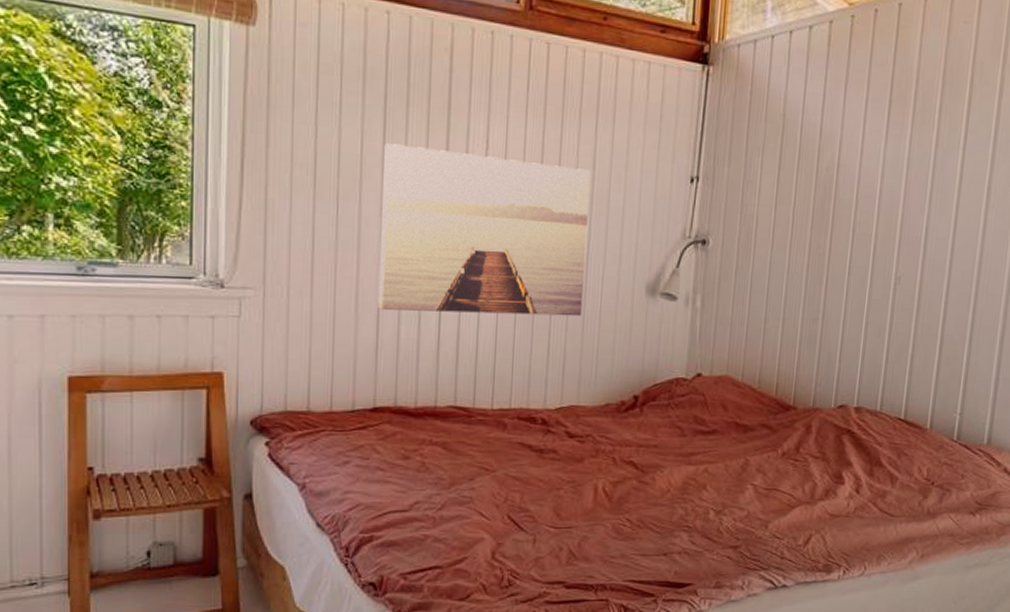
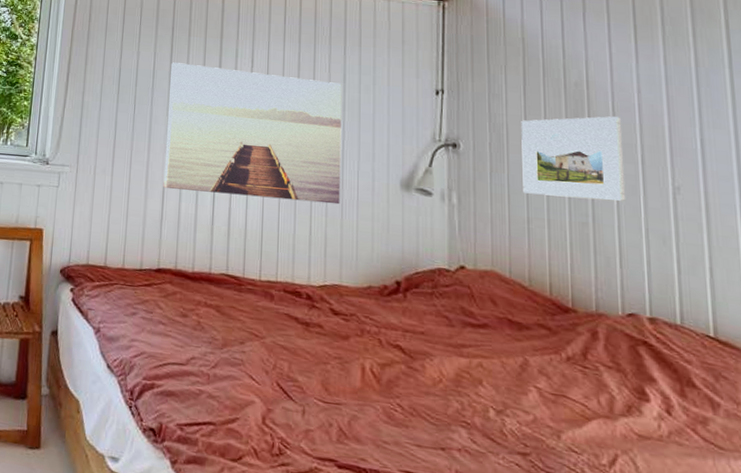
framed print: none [764,204,862,295] -> present [521,116,626,201]

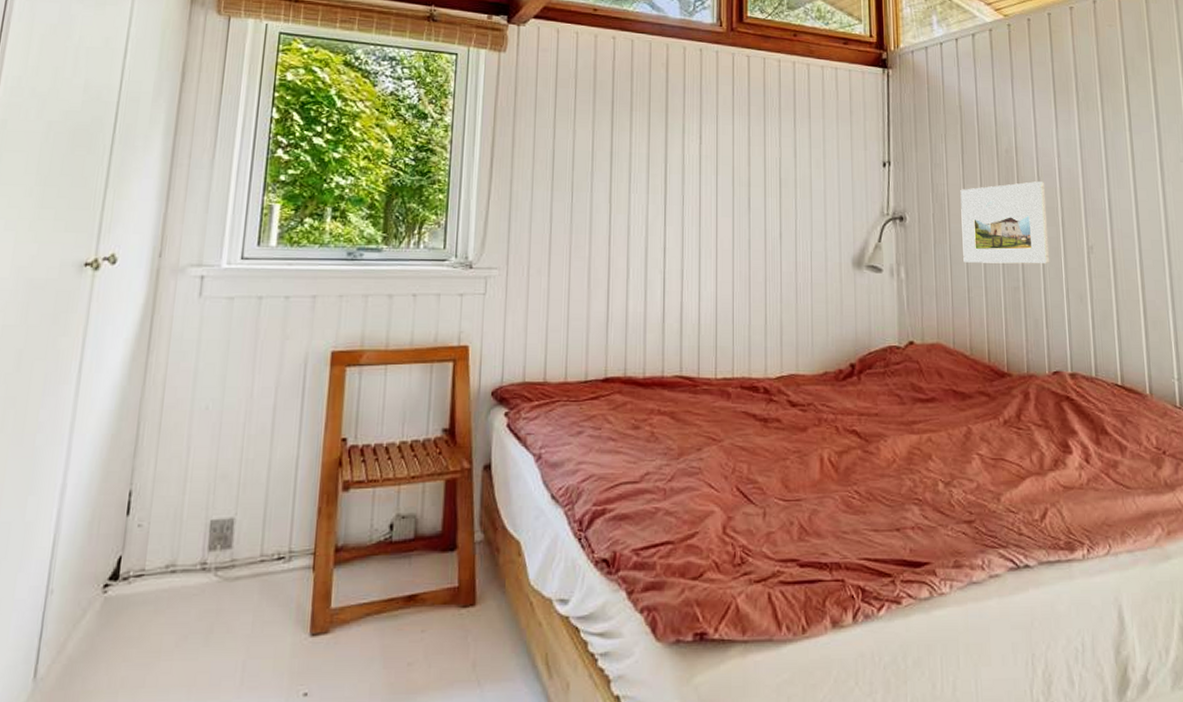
wall art: present [163,62,342,205] -> none [608,141,795,289]

